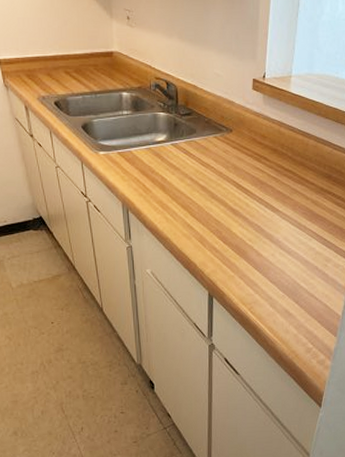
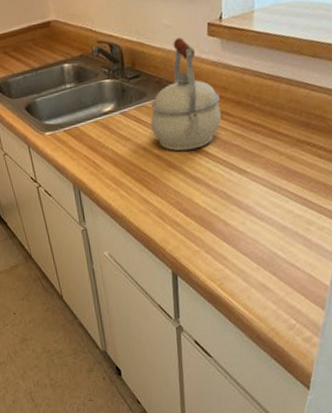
kettle: none [198,87,259,185] -> present [150,37,221,151]

